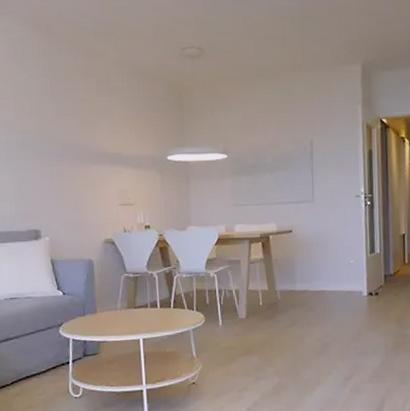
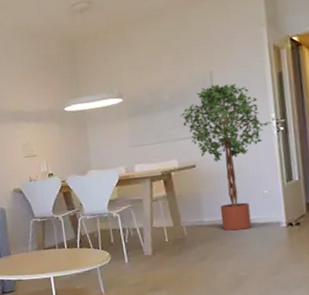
potted tree: none [281,152,358,297] -> present [180,84,269,231]

